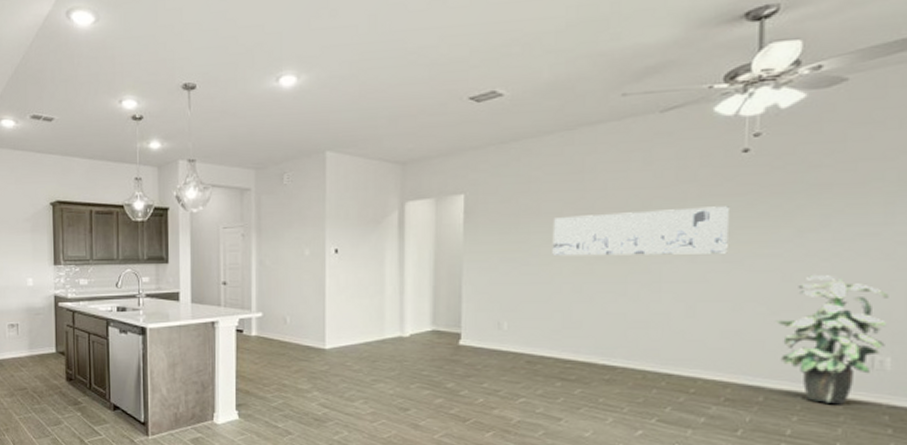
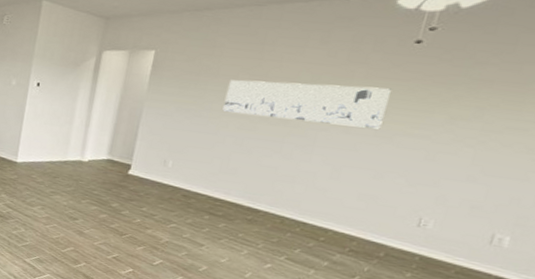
indoor plant: present [776,275,889,405] -> none [407,158,523,270]

